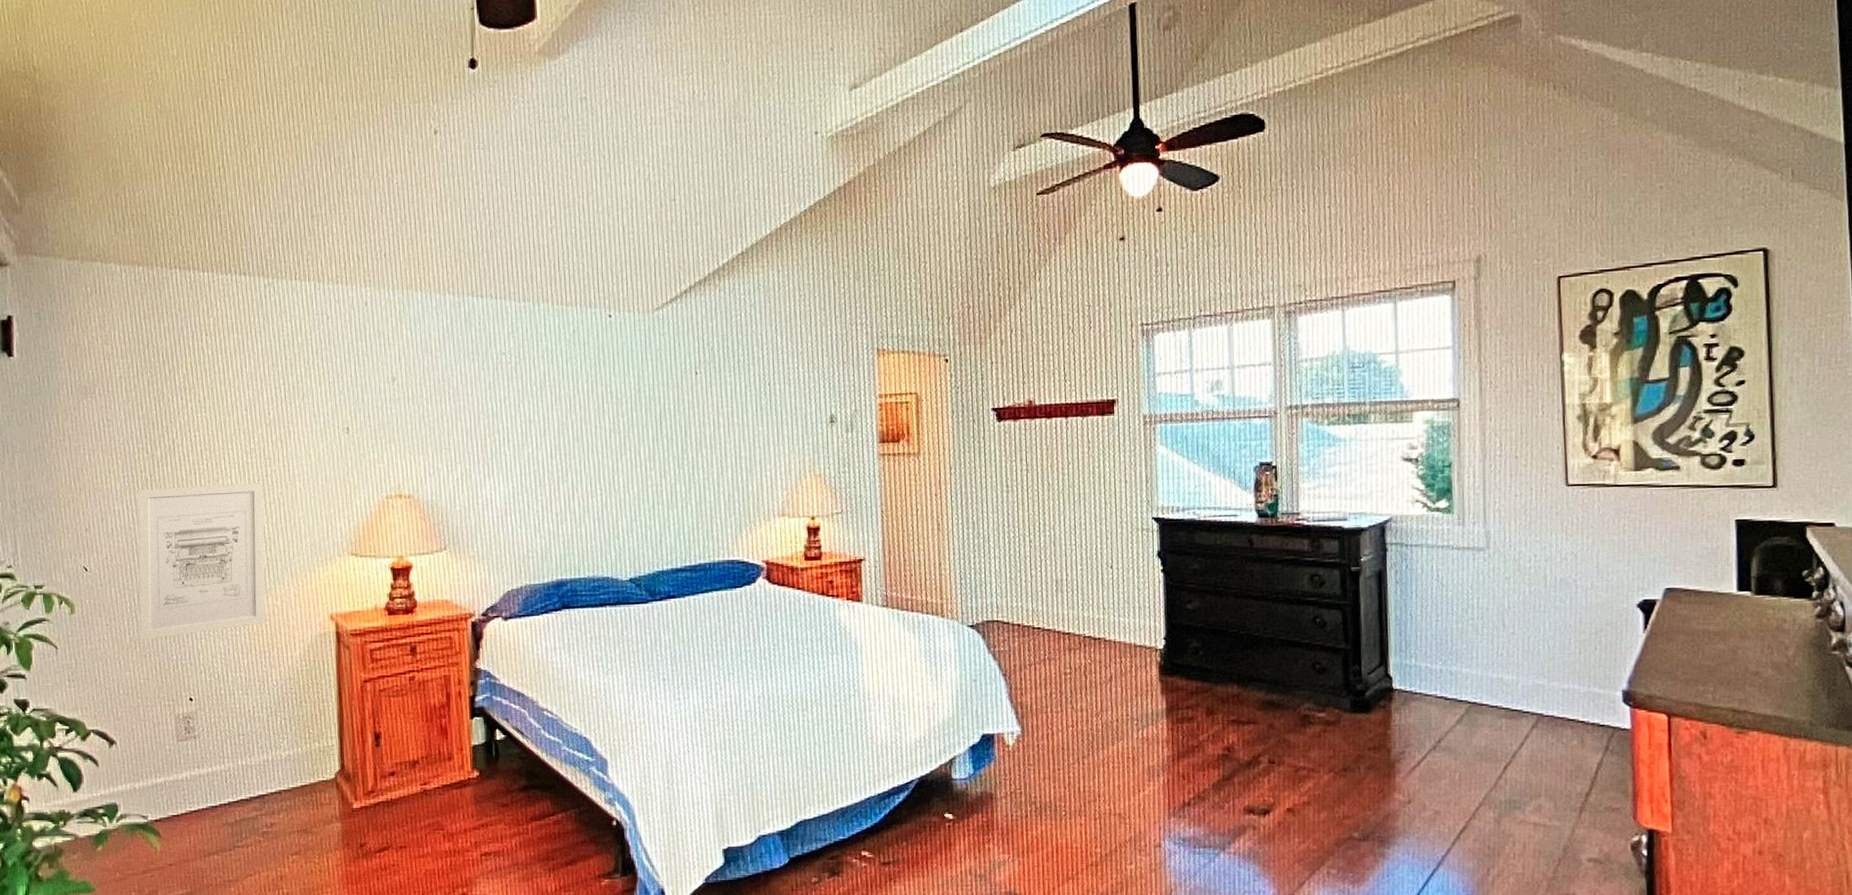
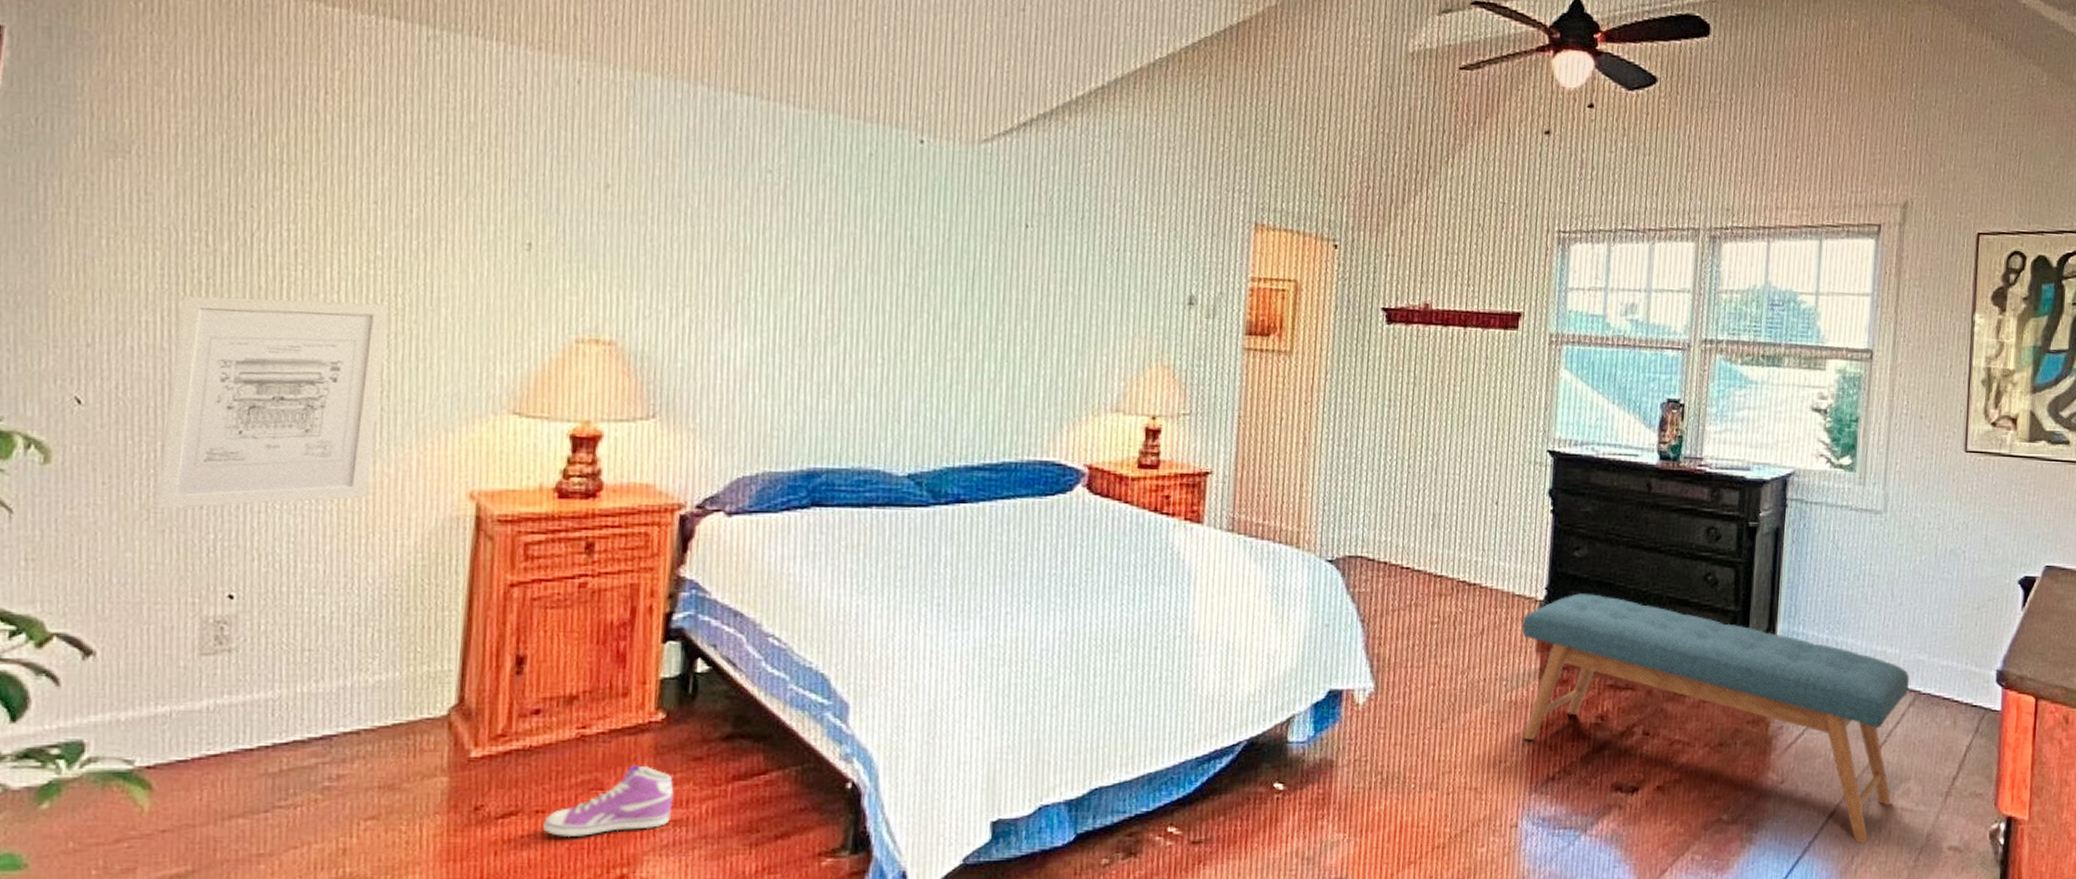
sneaker: none [407,811,492,866] -> present [543,765,674,838]
bench: none [1145,641,1531,857] -> present [1521,593,1910,843]

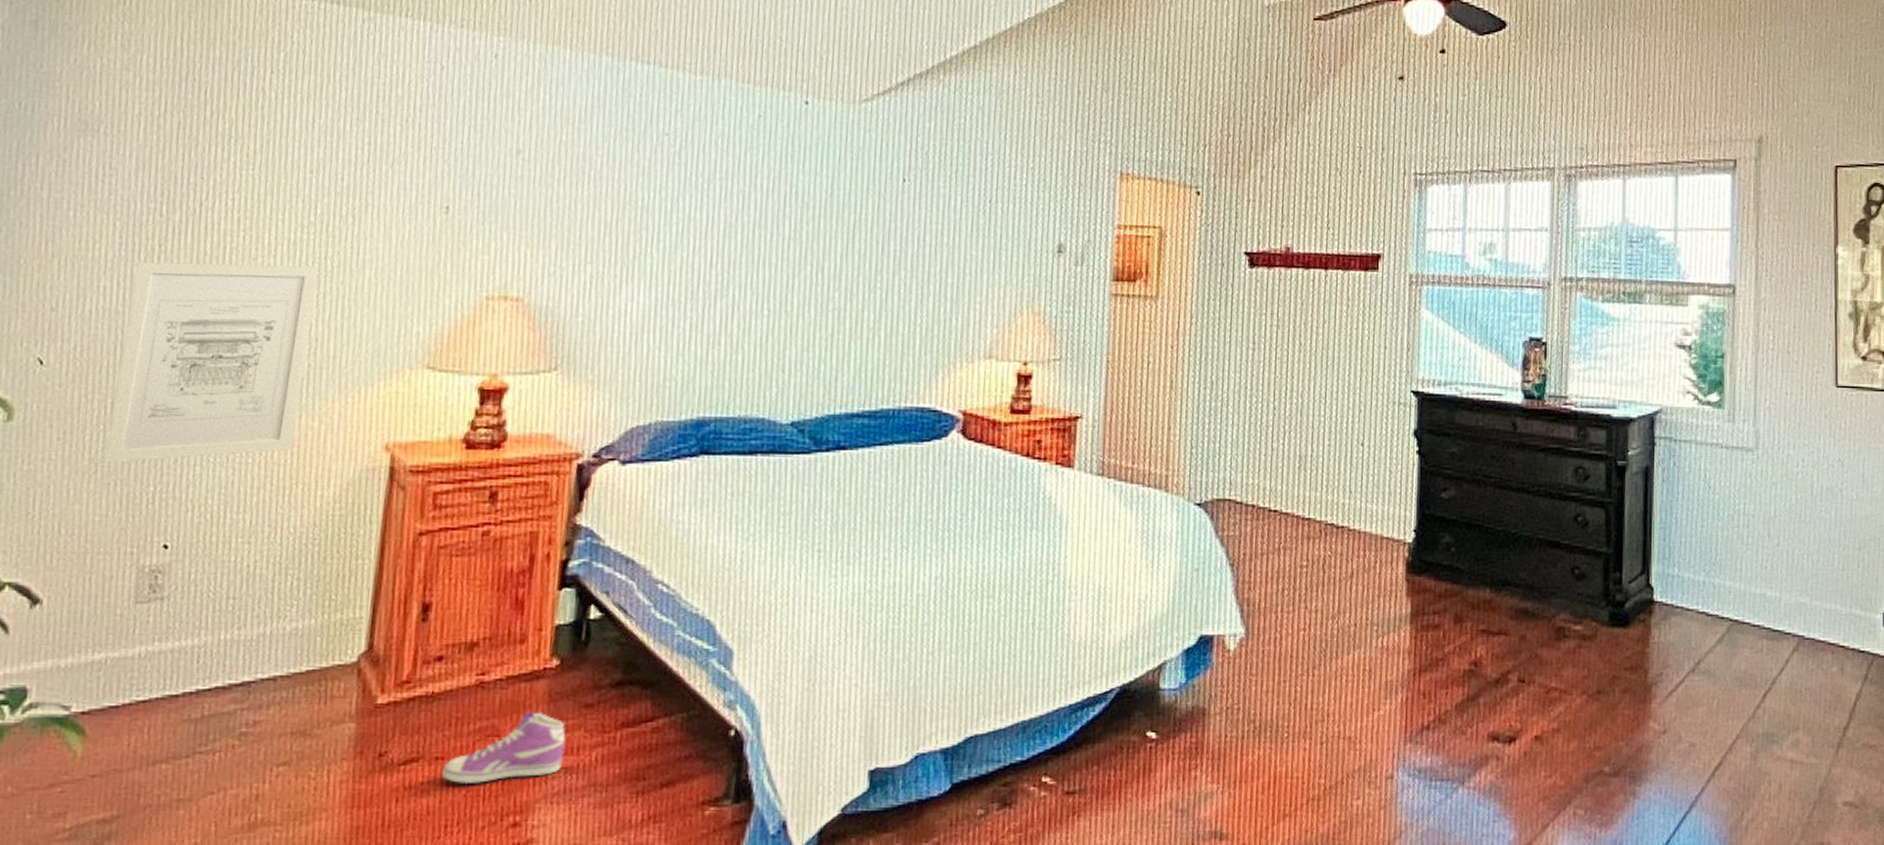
bench: present [1521,593,1910,843] -> none [1391,535,1793,798]

